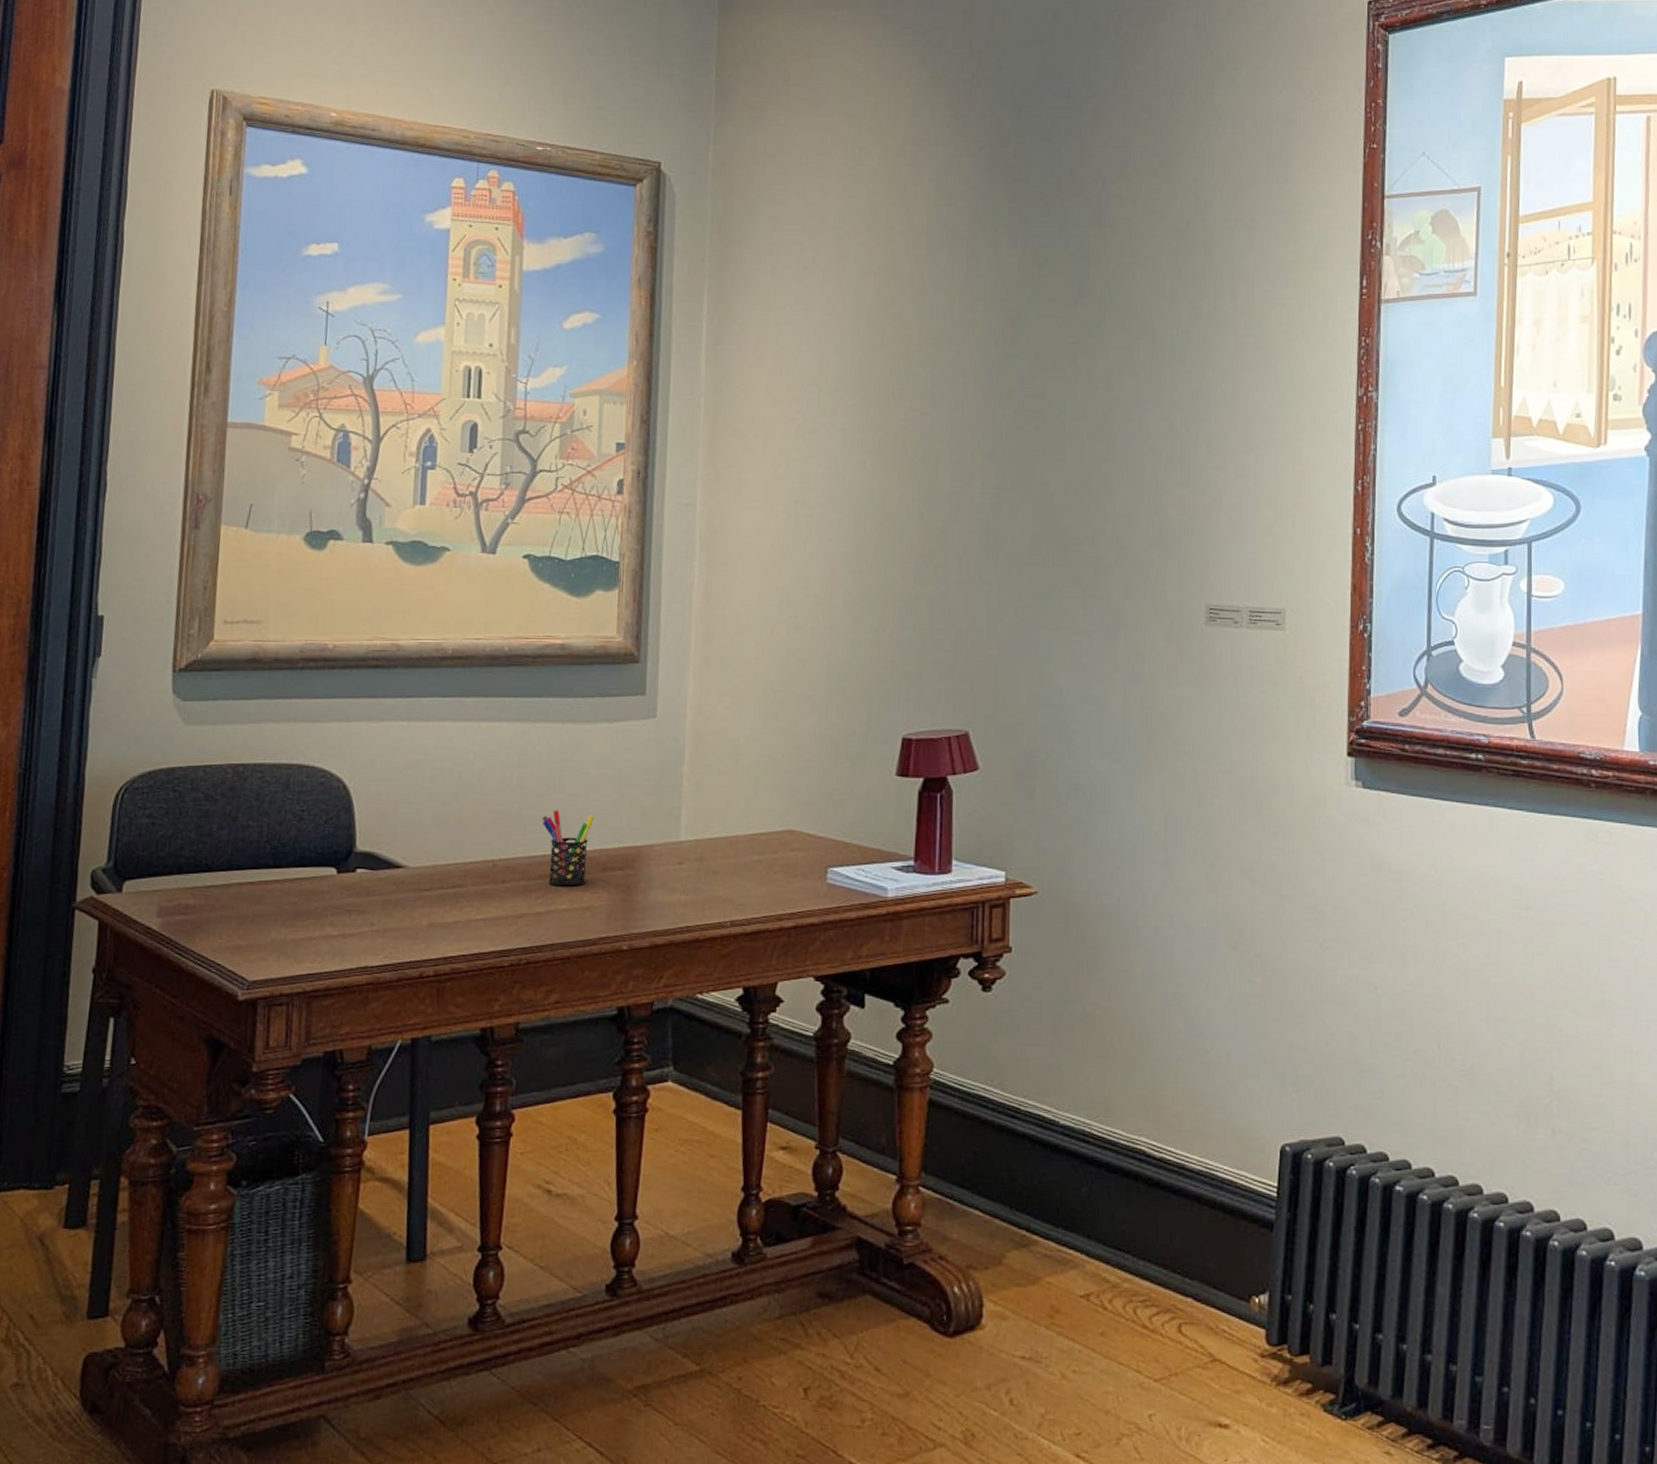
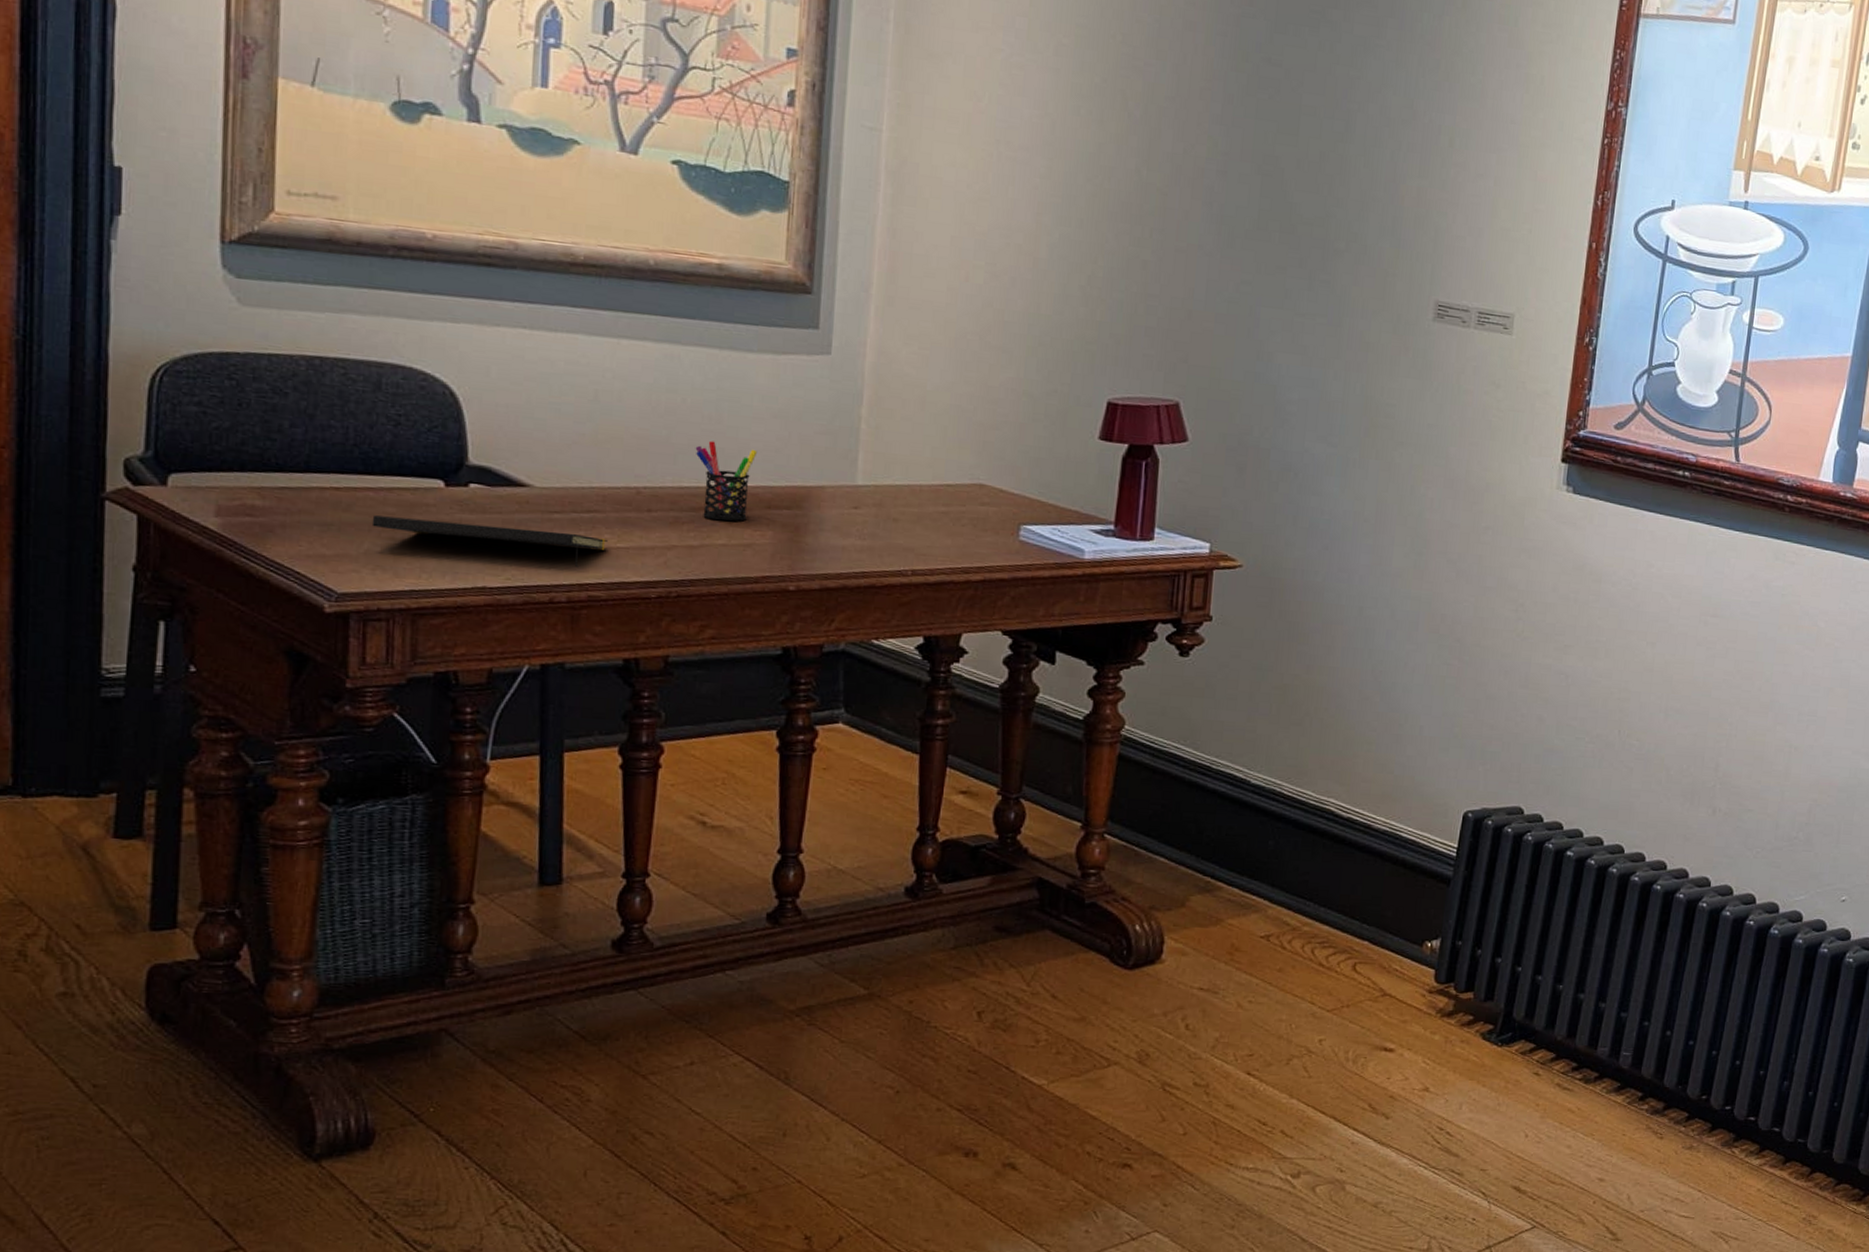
notepad: none [278,906,468,942] -> present [371,515,608,568]

